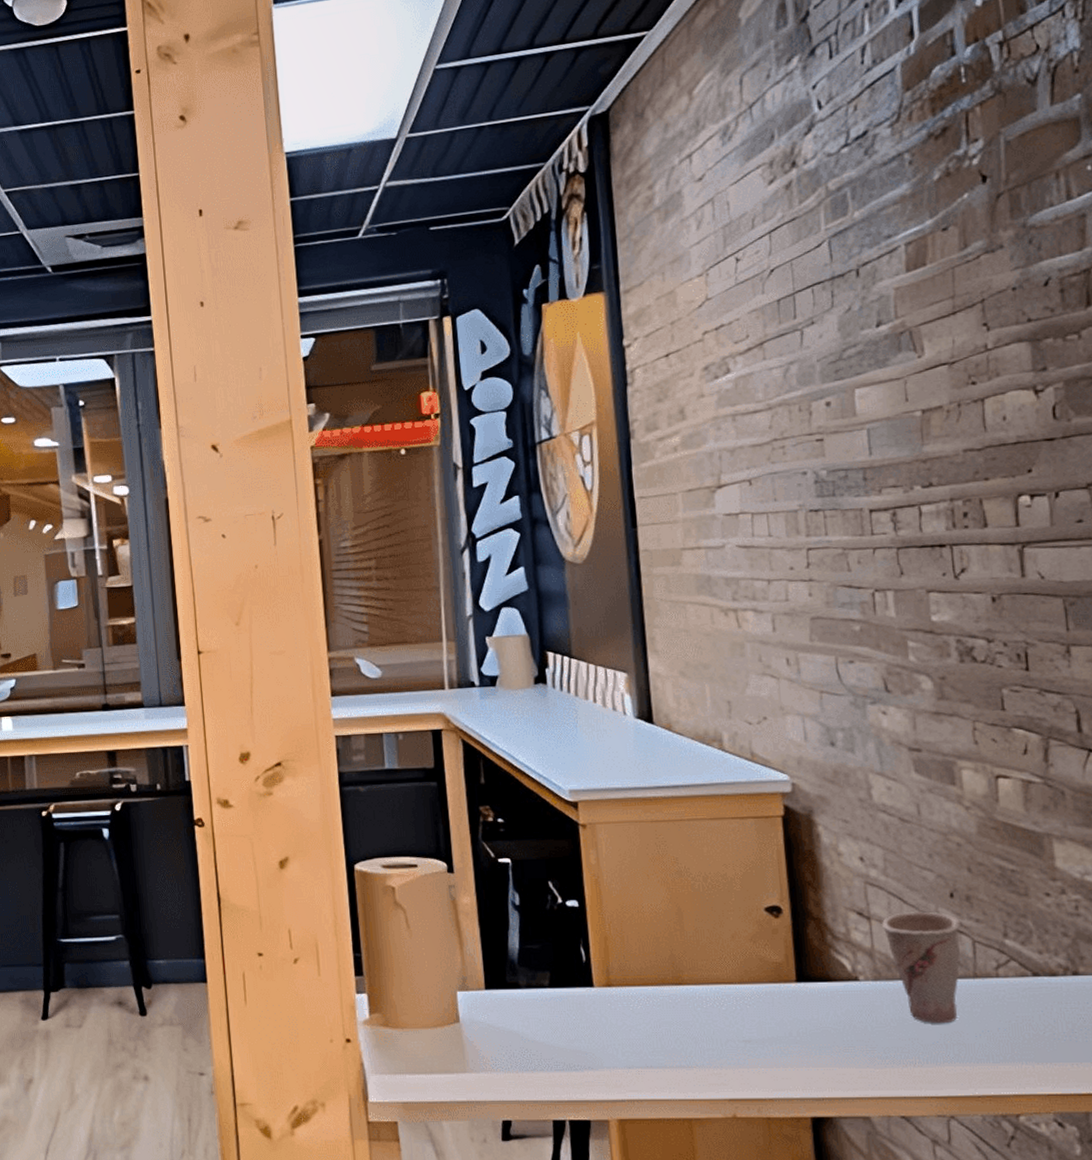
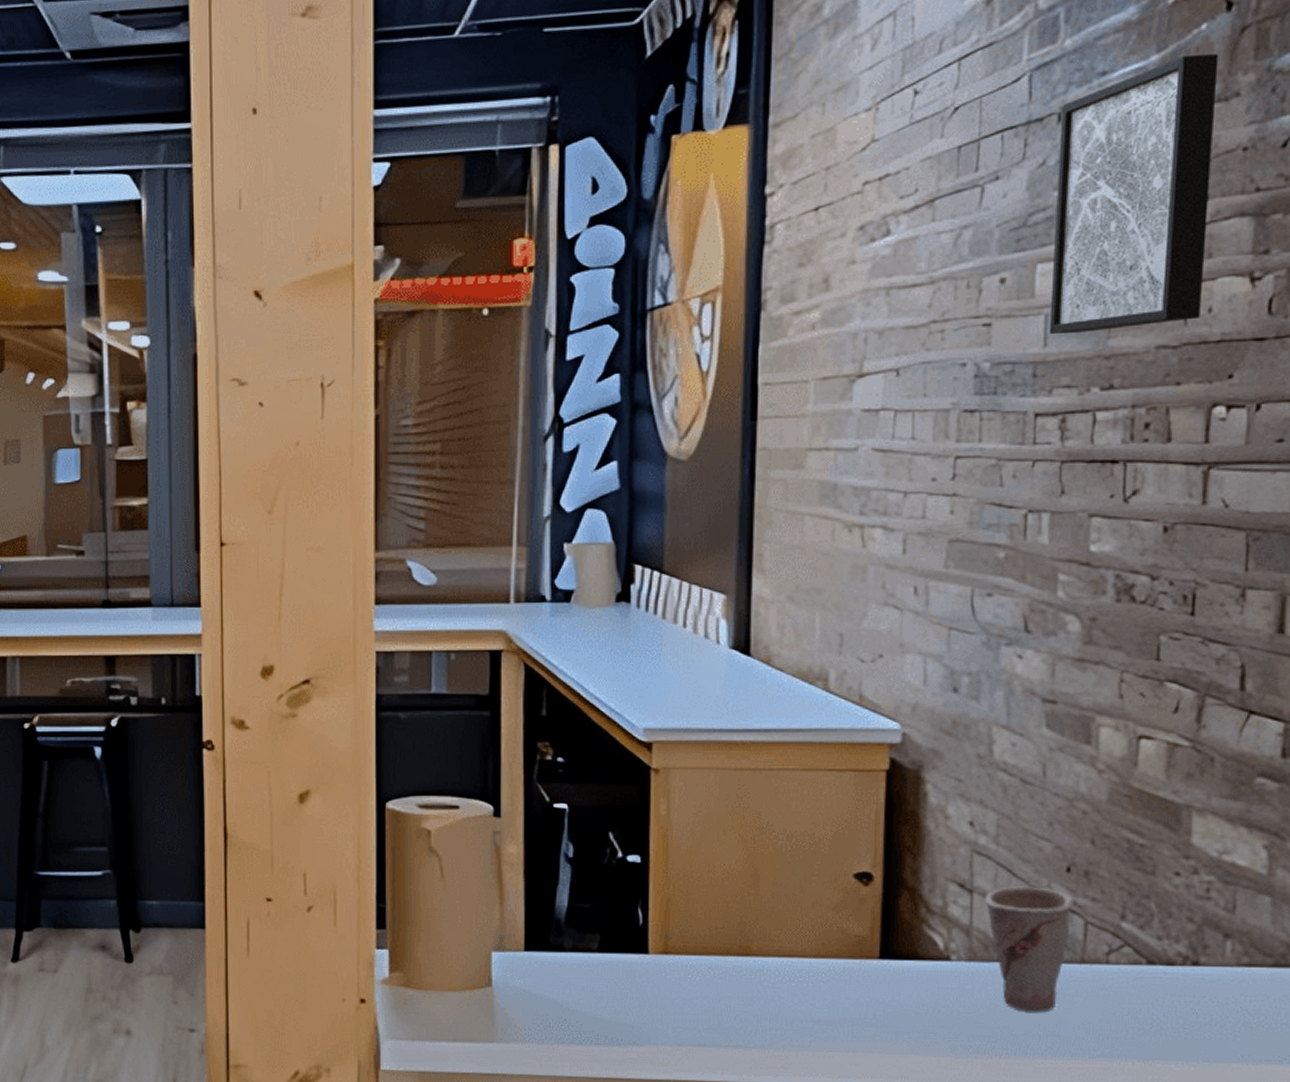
wall art: none [858,216,997,445] -> present [1049,54,1219,335]

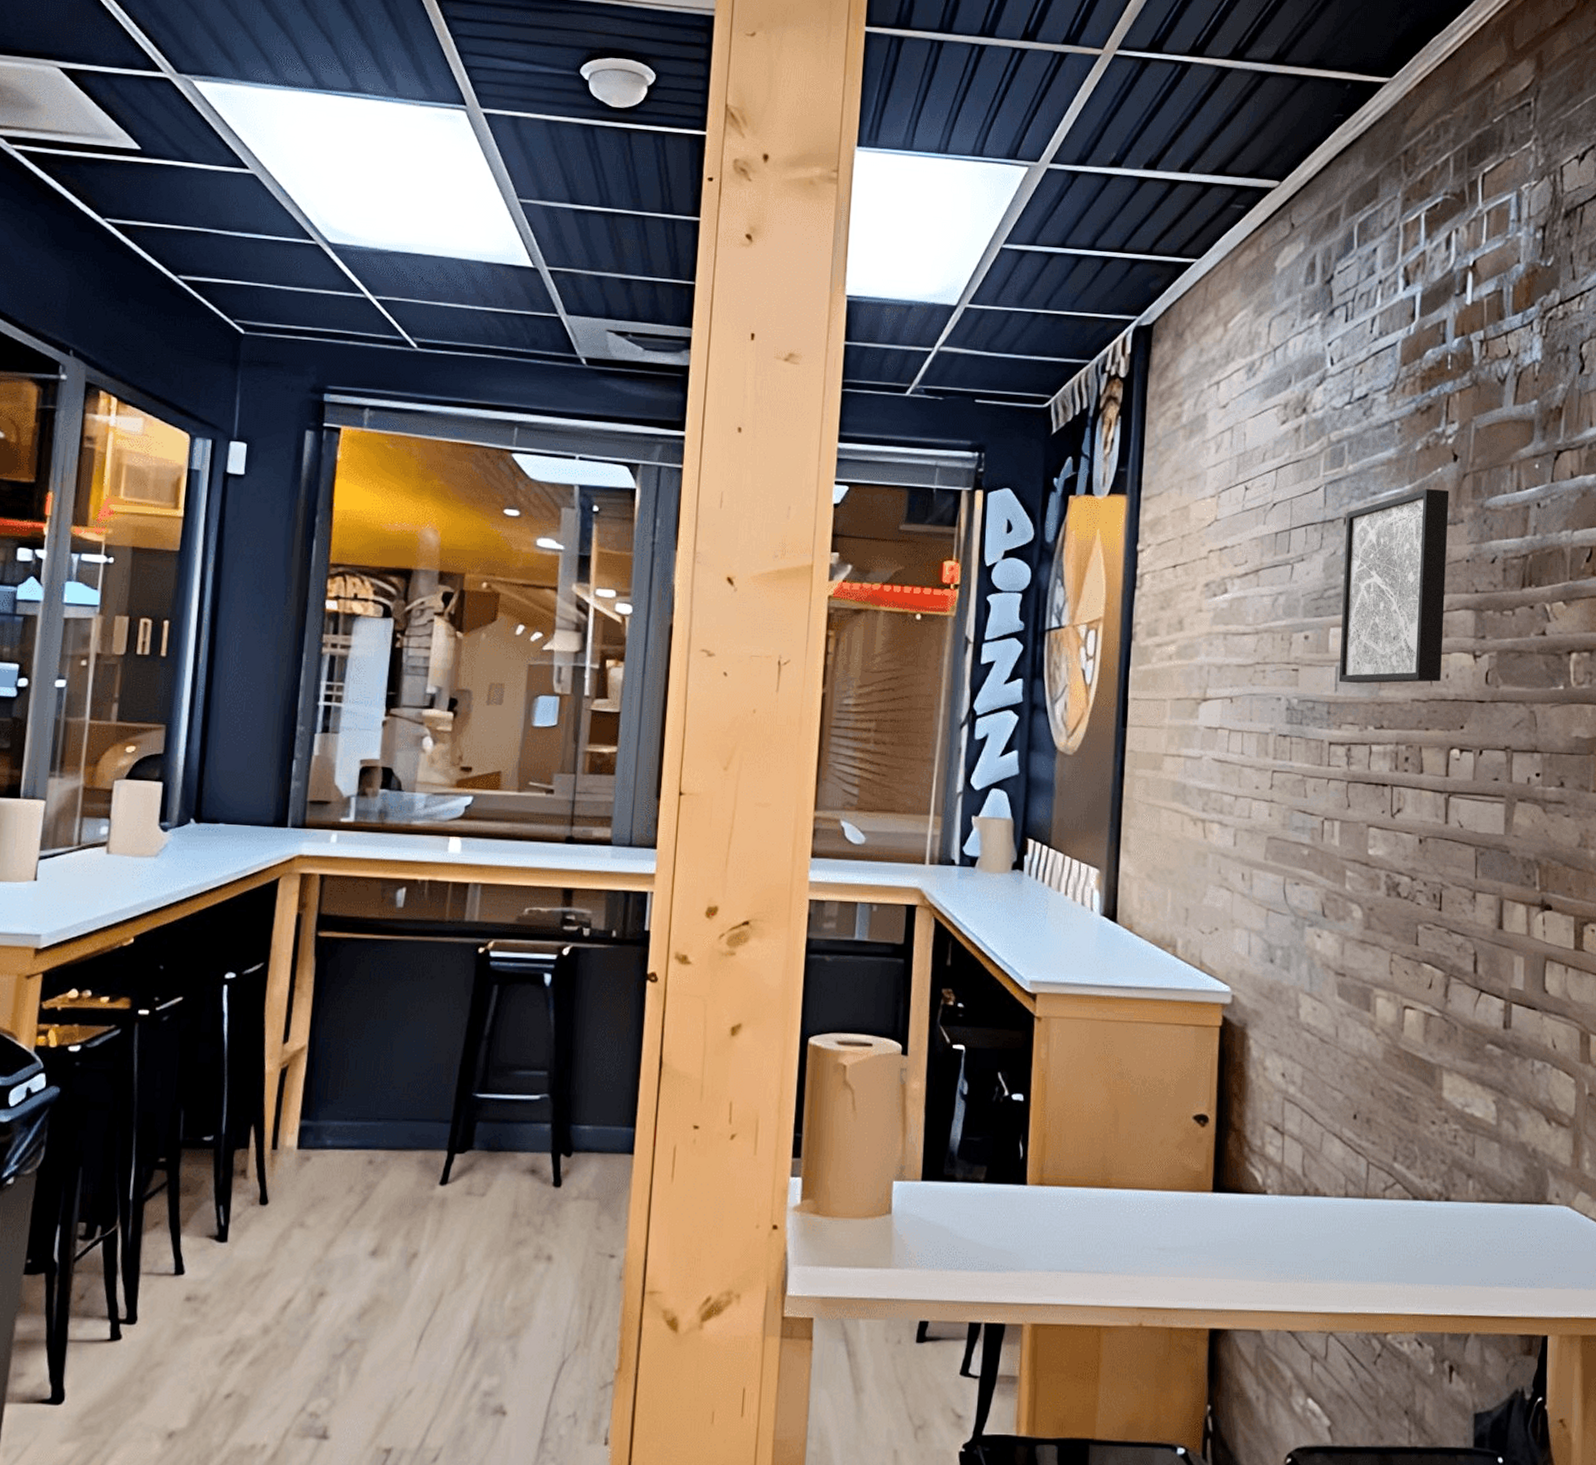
cup: present [984,886,1075,1013] -> none [1292,1130,1360,1241]

